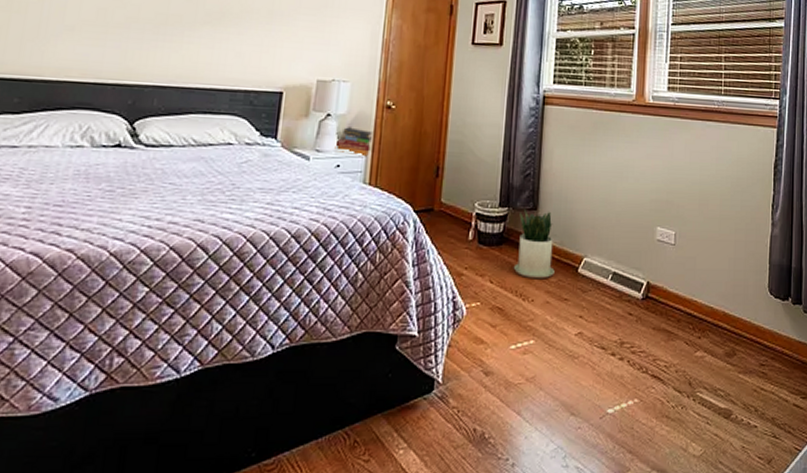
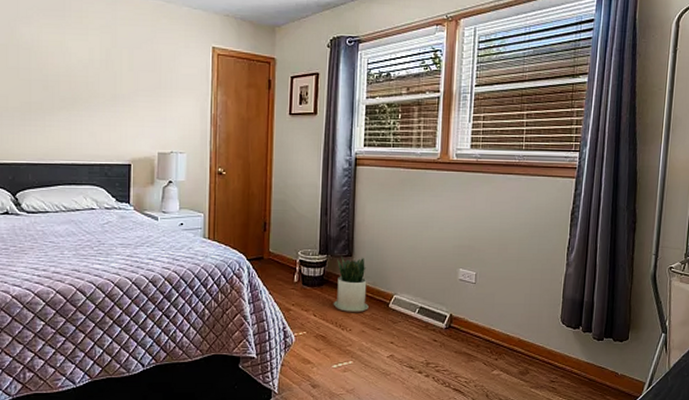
books: present [335,127,374,157] -> none [178,191,209,216]

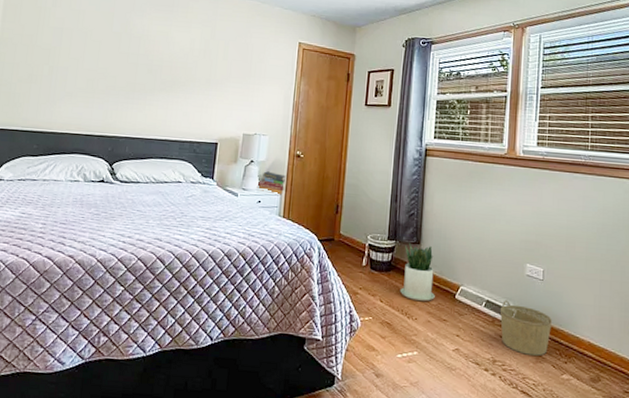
books: none [178,191,209,216] -> present [257,171,287,195]
basket: none [433,305,484,355] -> present [500,300,552,356]

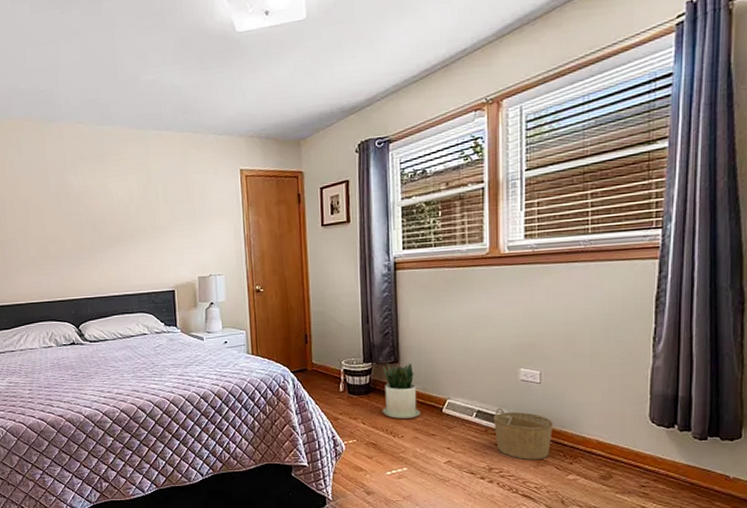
books: present [257,171,287,195] -> none [221,311,249,333]

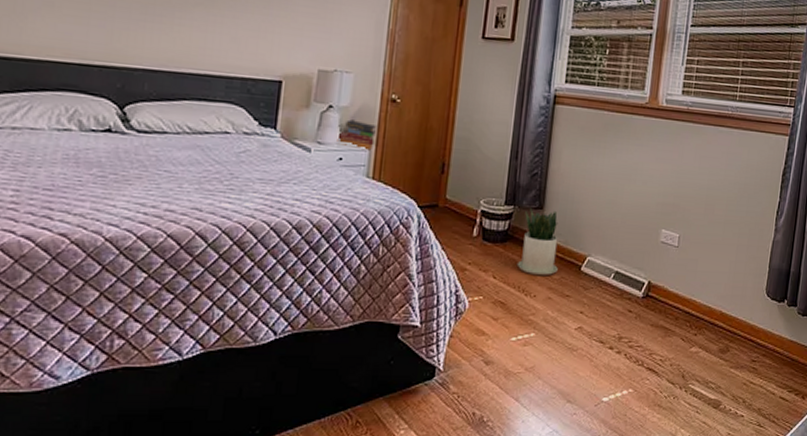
books: none [221,311,249,333] -> present [337,119,378,151]
basket: present [493,408,553,460] -> none [629,270,684,329]

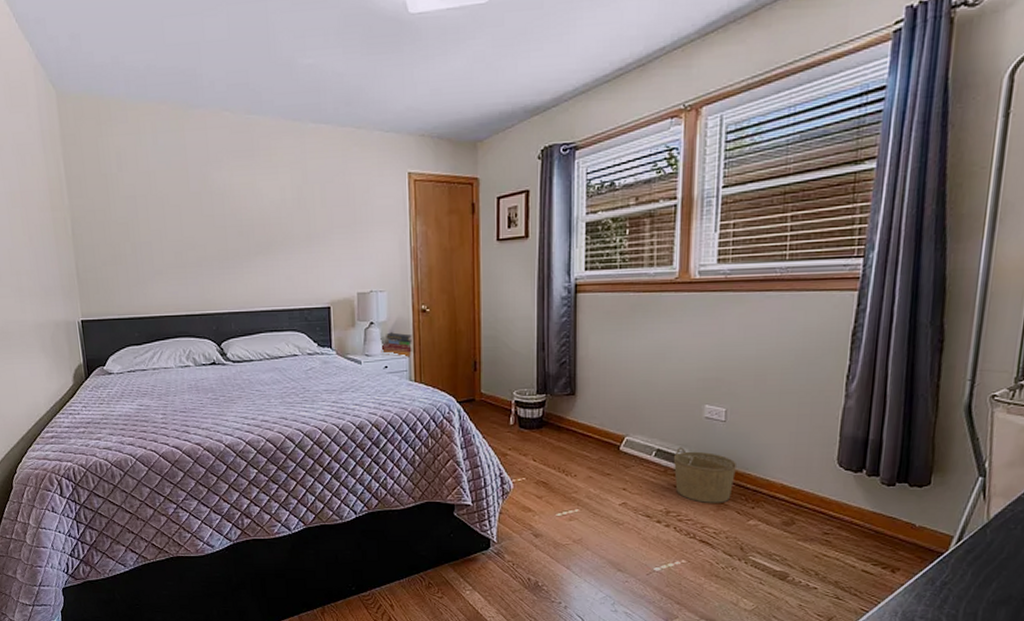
planter: present [516,207,558,276] -> none [554,394,596,457]
basket: none [629,270,684,329] -> present [673,447,736,503]

